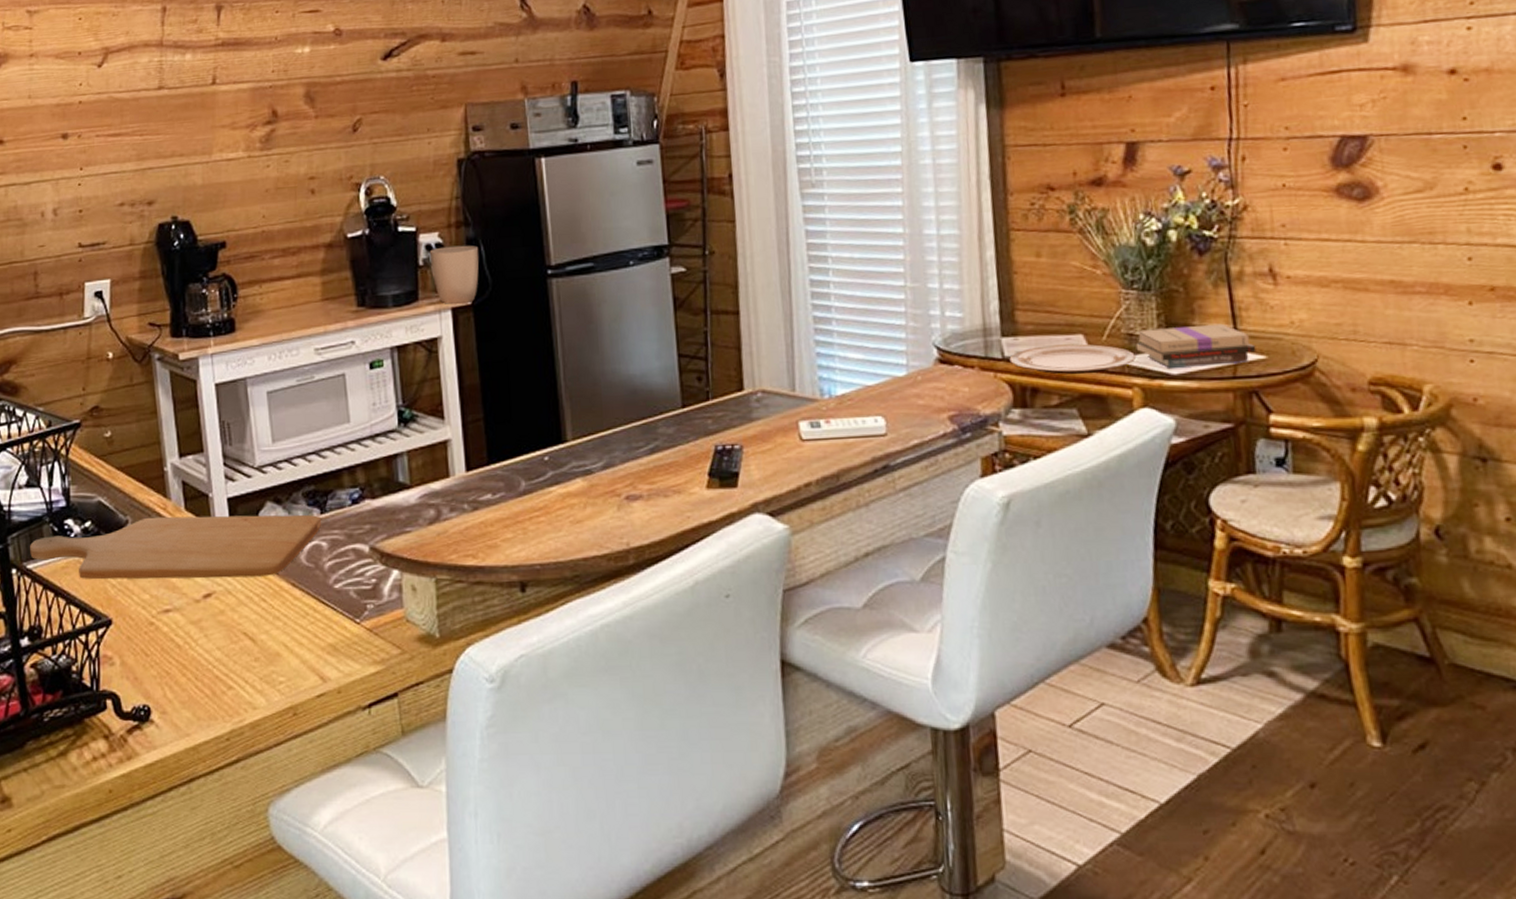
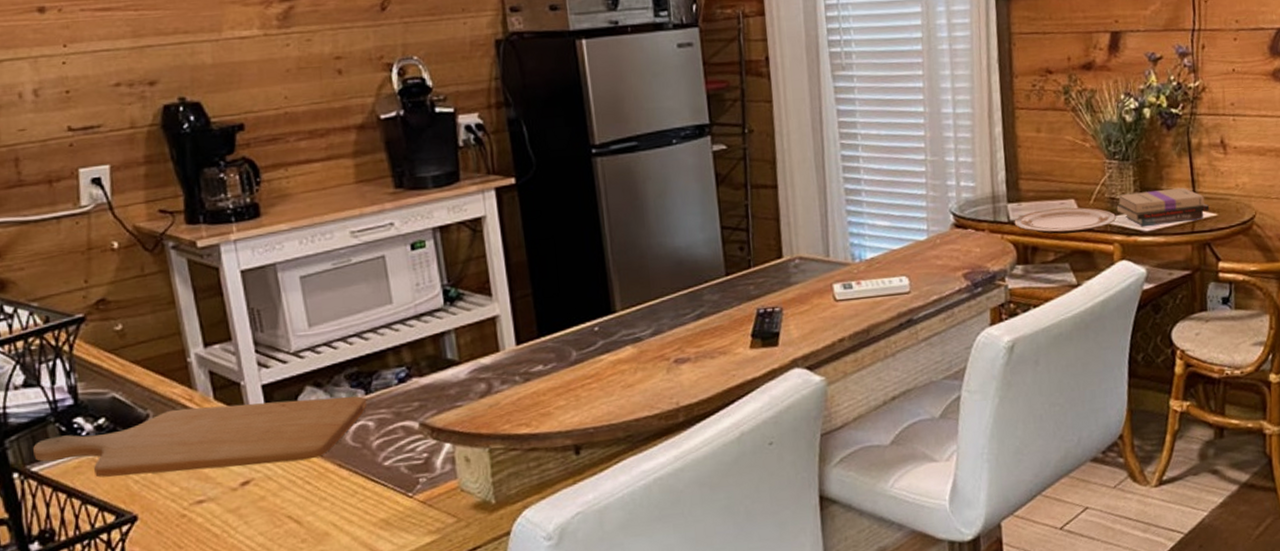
cup: present [429,245,480,304] -> none [469,125,522,184]

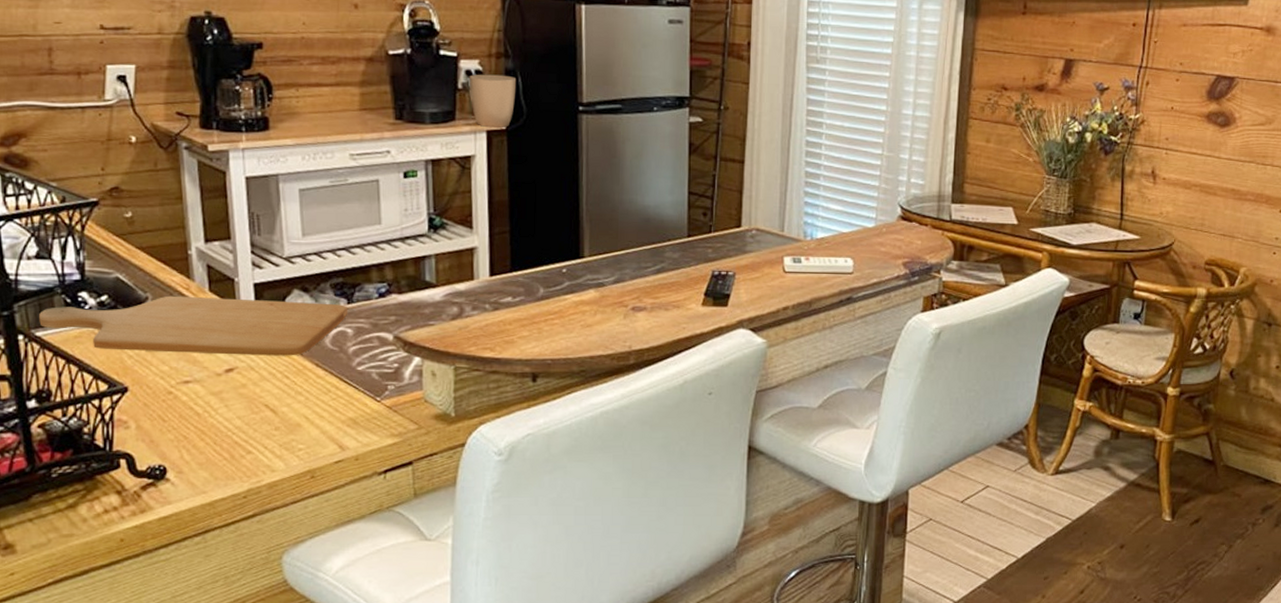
cup: none [469,125,522,184] -> present [469,74,517,128]
plate: present [1014,207,1117,234] -> none [955,213,1049,238]
books: present [1116,187,1210,226] -> none [1049,208,1134,240]

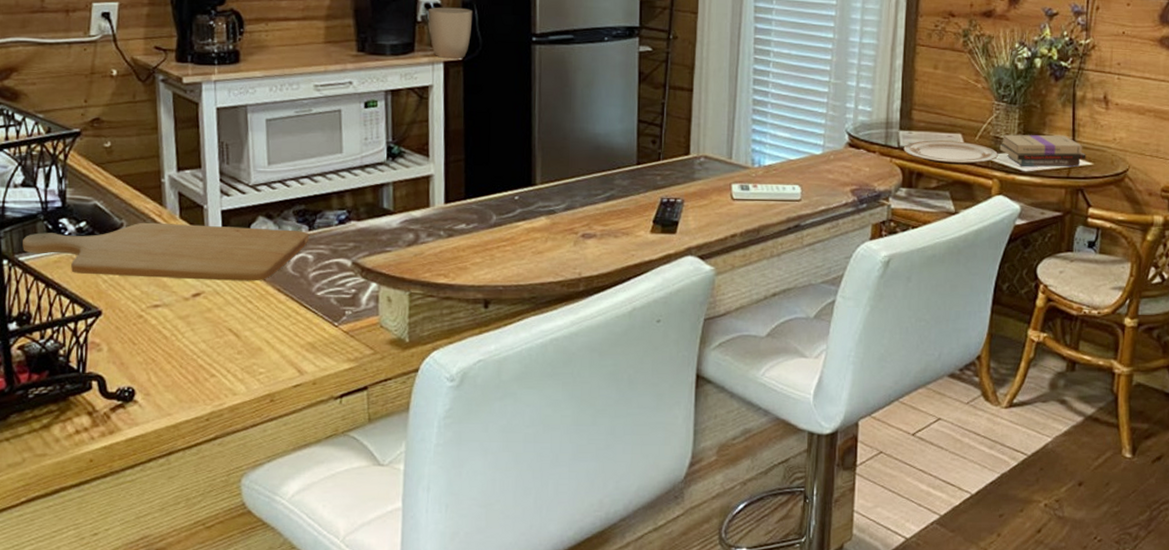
plate: none [955,213,1049,238] -> present [903,140,999,165]
books: none [1049,208,1134,240] -> present [999,134,1086,167]

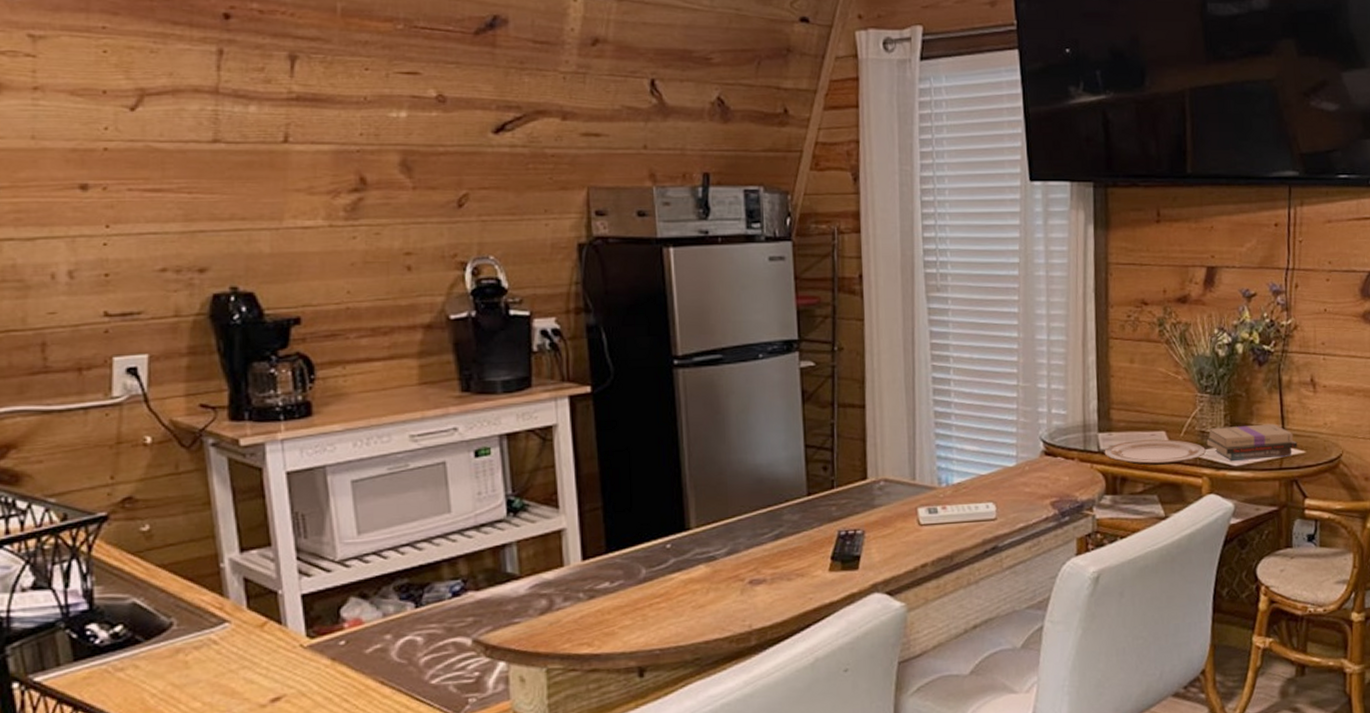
chopping board: present [22,222,310,281] -> none [38,609,417,690]
cup: present [427,7,473,58] -> none [545,332,601,392]

